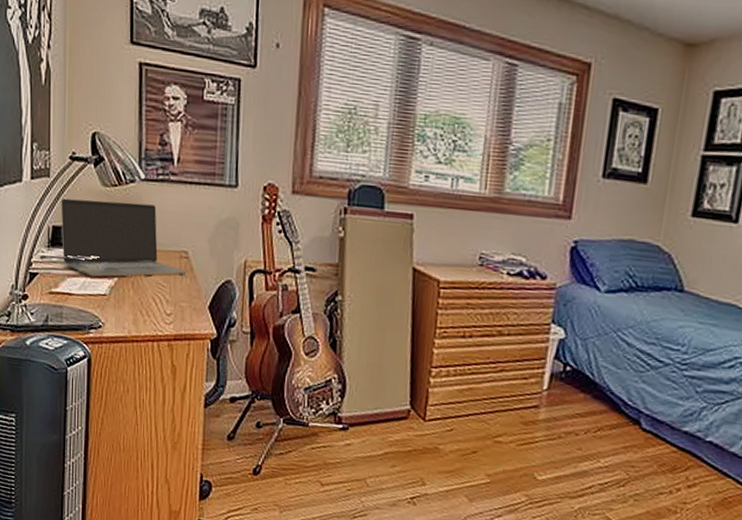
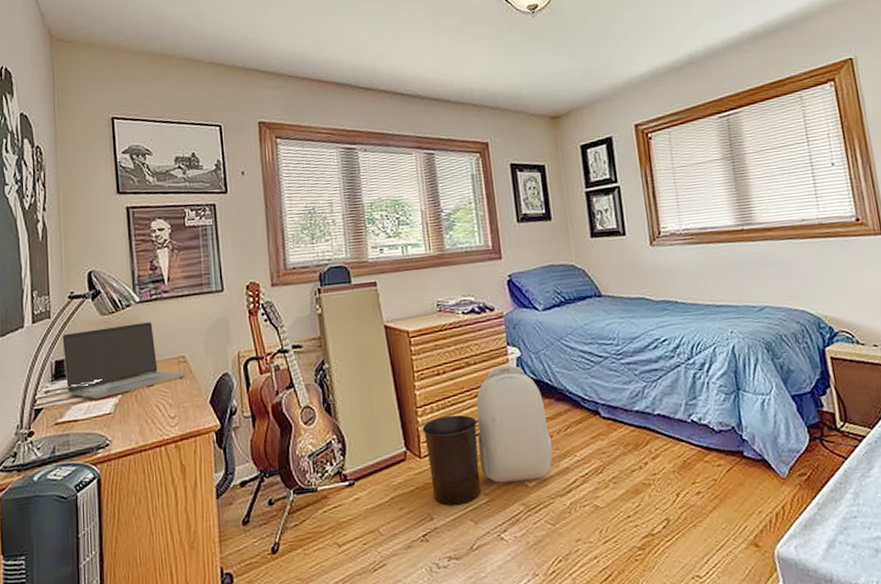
waste bin: none [430,383,496,479] -> present [422,415,482,506]
backpack: none [488,343,578,475] -> present [476,364,553,483]

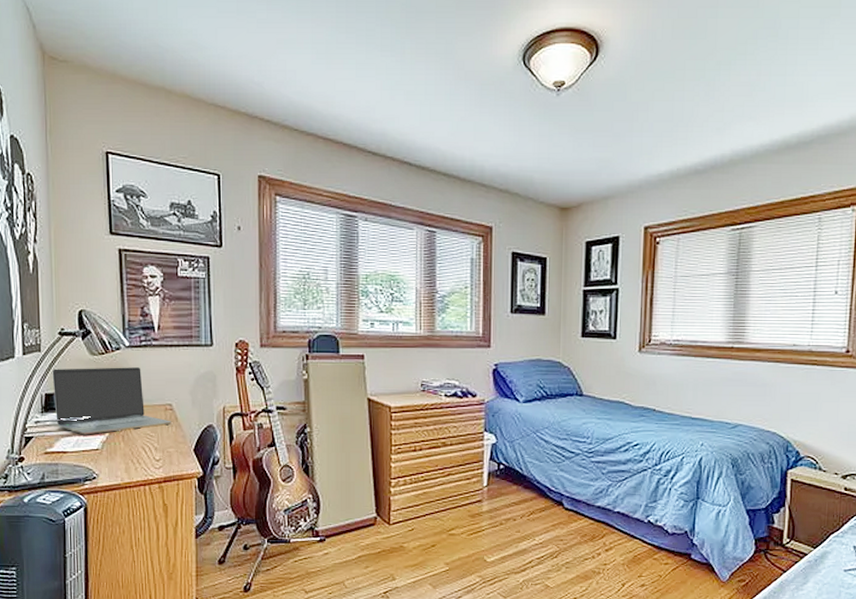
waste bin: present [422,415,482,506] -> none [394,489,446,570]
backpack: present [476,364,553,483] -> none [444,449,514,556]

